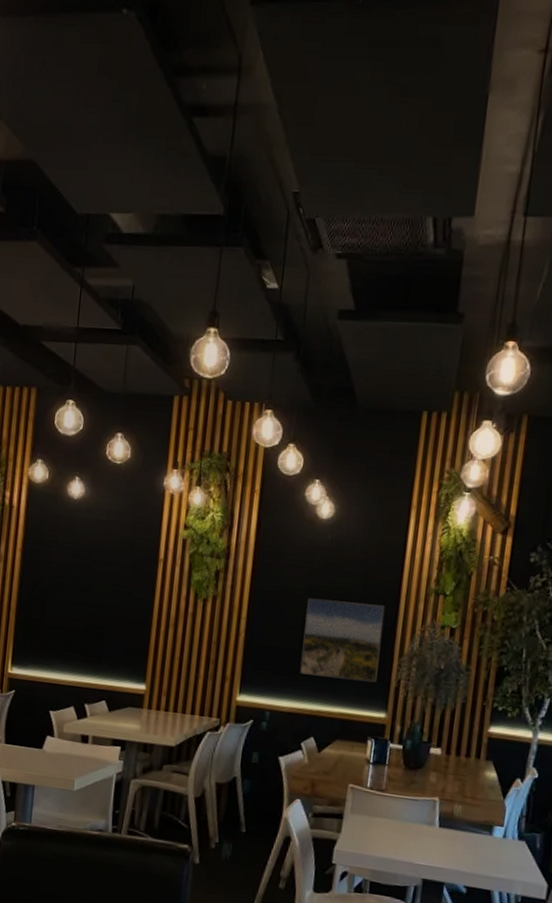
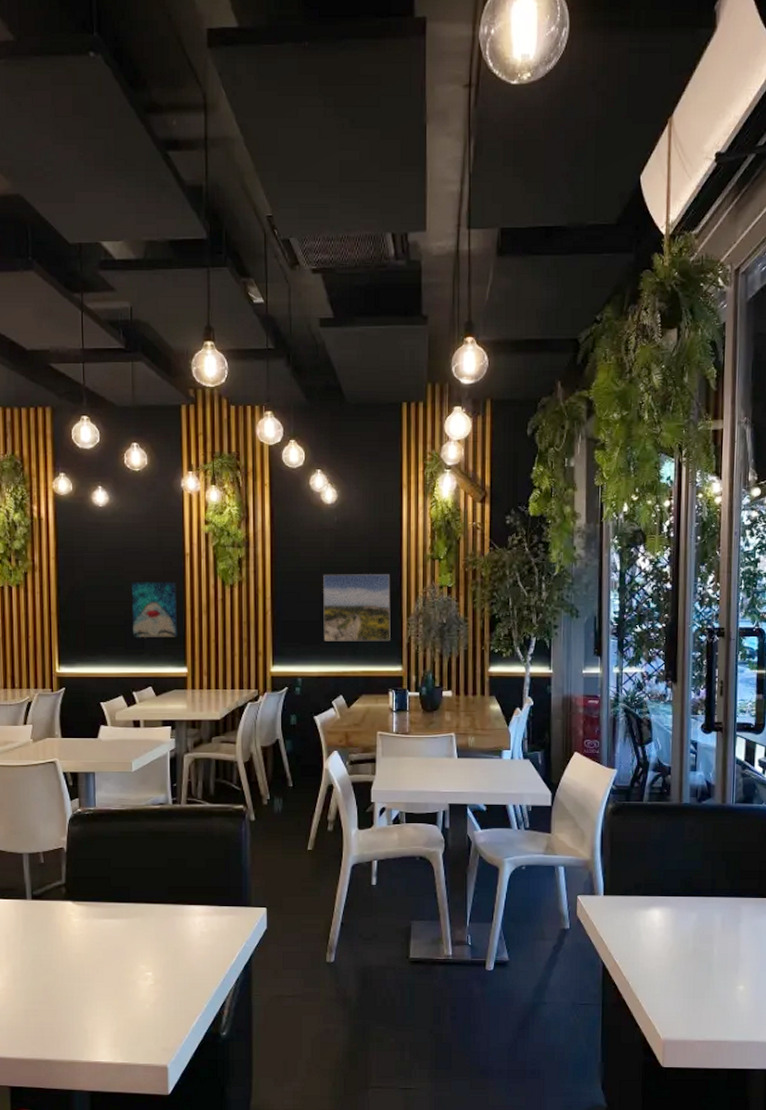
wall art: none [92,584,145,650] -> present [131,581,177,638]

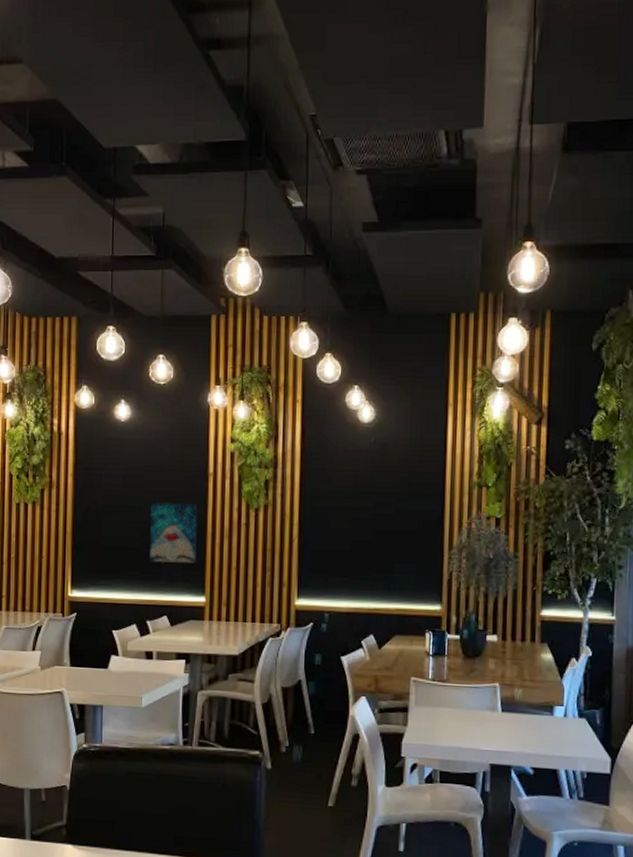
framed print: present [323,574,391,642] -> none [354,500,431,577]

